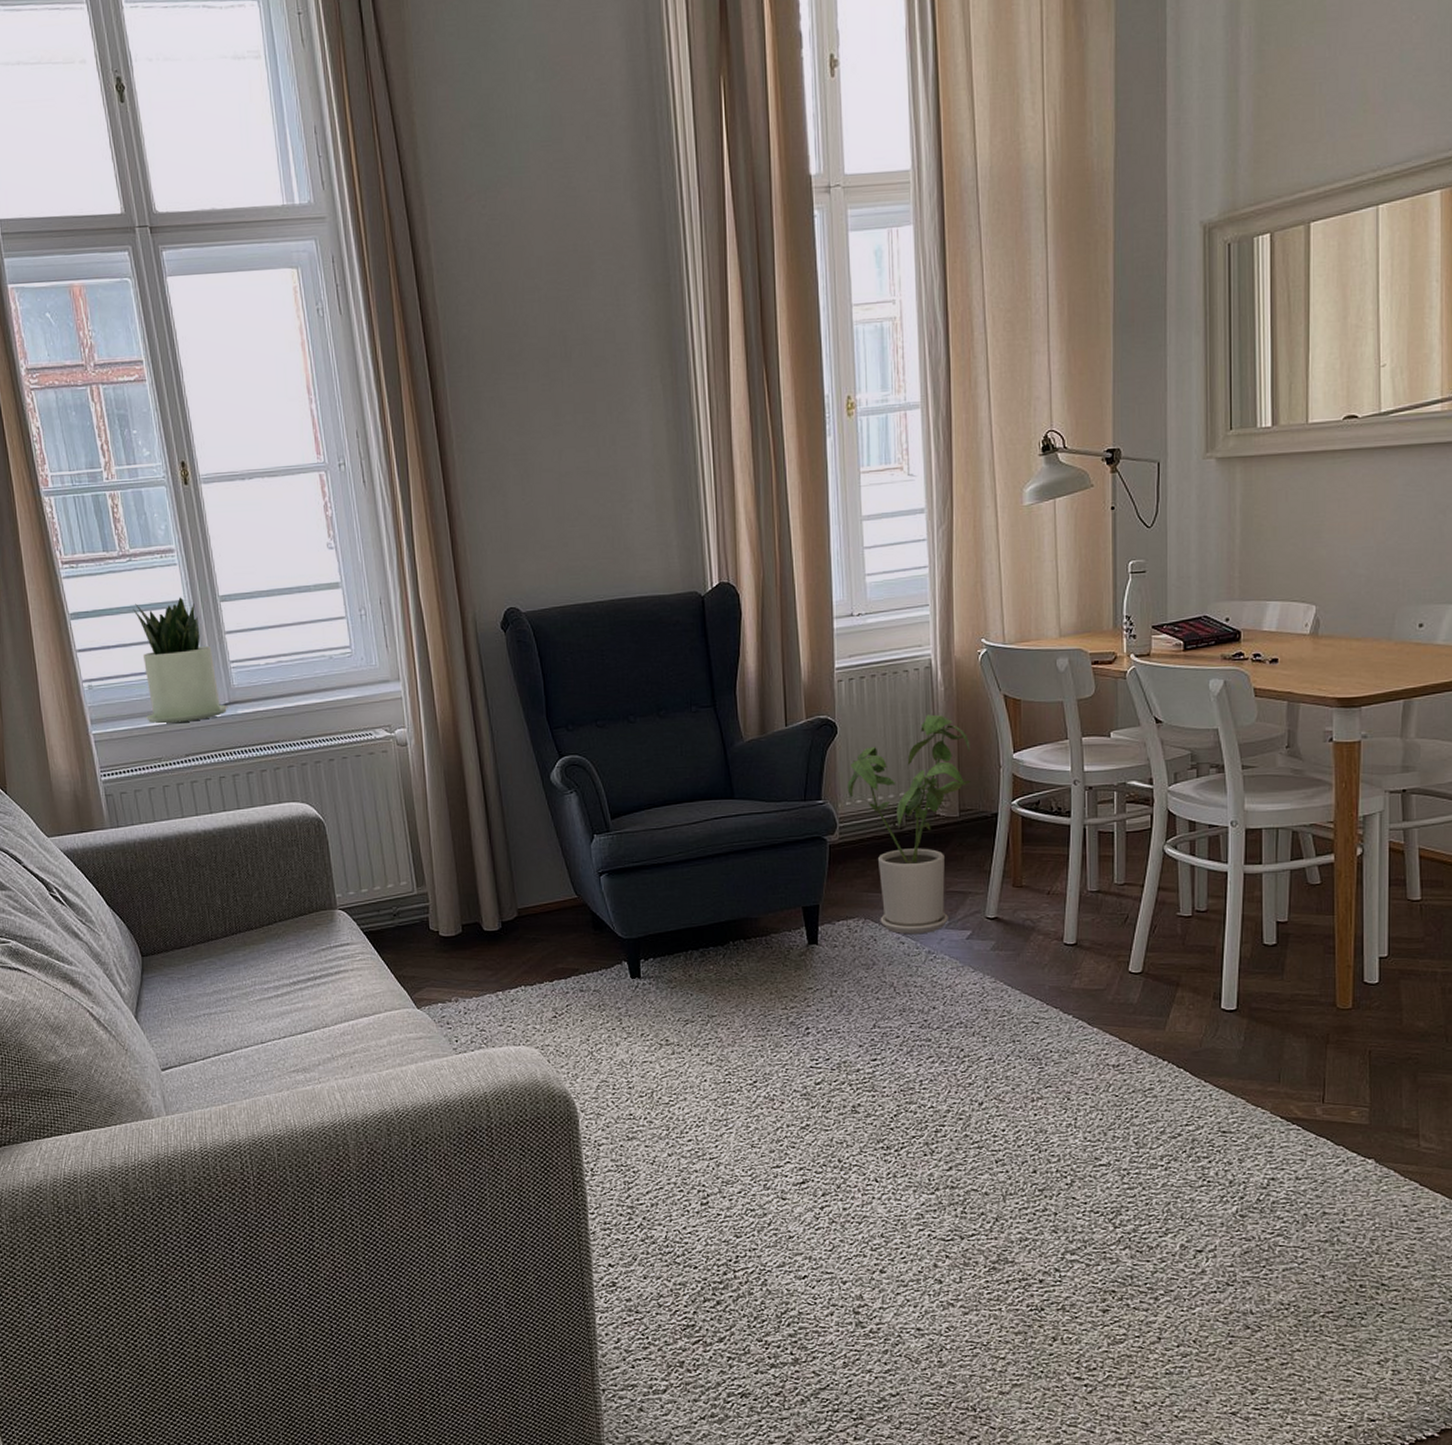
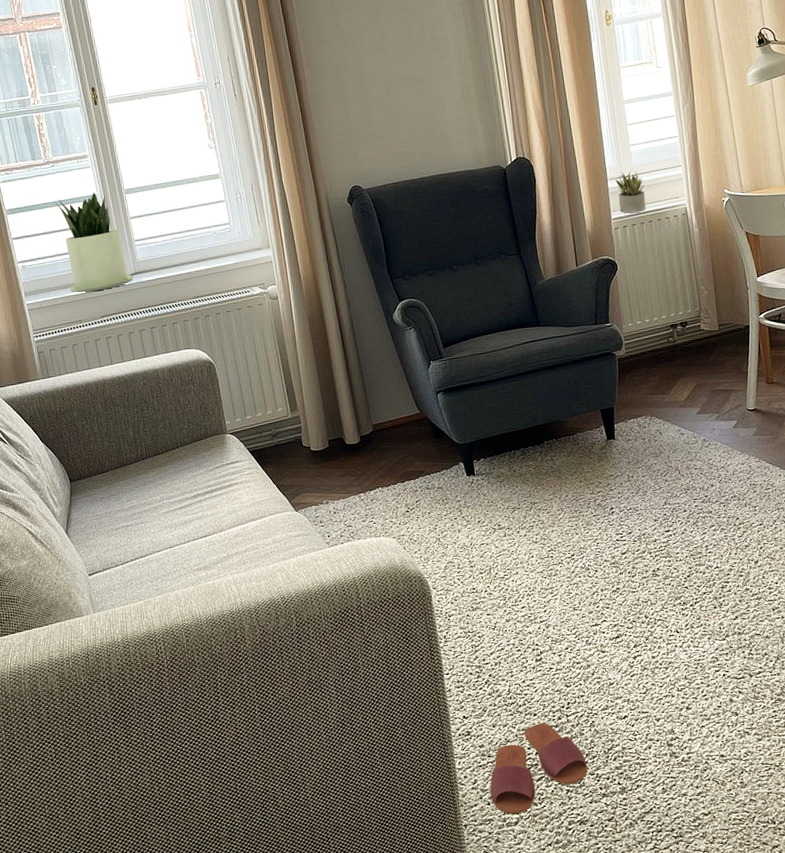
slippers: none [635,1278,755,1381] -> present [489,723,588,815]
succulent plant: none [843,607,880,663] -> present [615,170,646,214]
house plant: present [847,714,971,935] -> none [628,250,726,427]

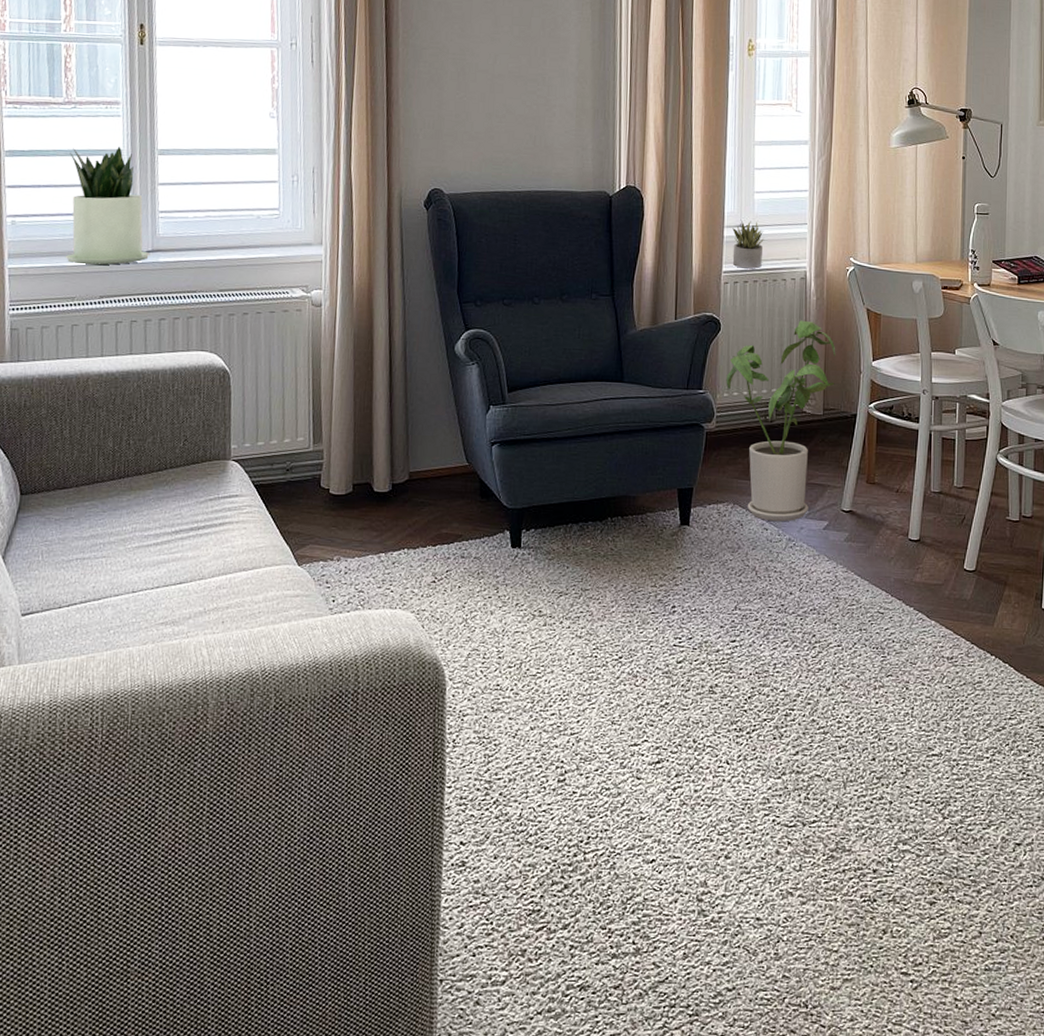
slippers: present [489,723,588,815] -> none [477,859,599,971]
house plant: none [628,250,726,427] -> present [726,320,836,522]

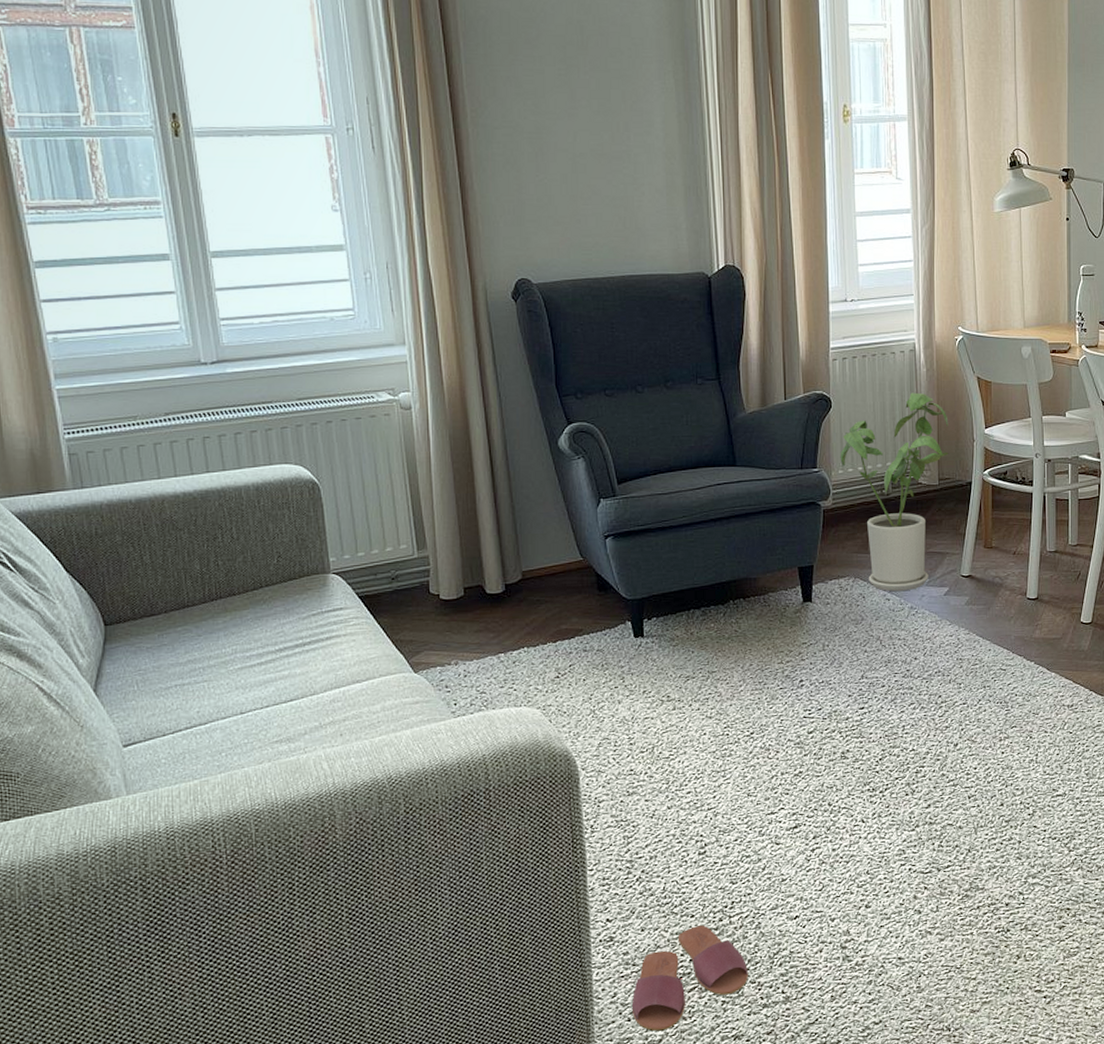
planter: present [65,147,151,266] -> none [110,251,216,381]
slippers: none [477,859,599,971] -> present [631,925,748,1031]
succulent plant: present [732,220,764,269] -> none [838,294,870,344]

